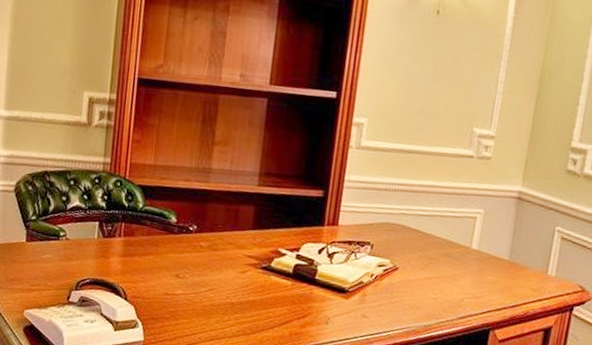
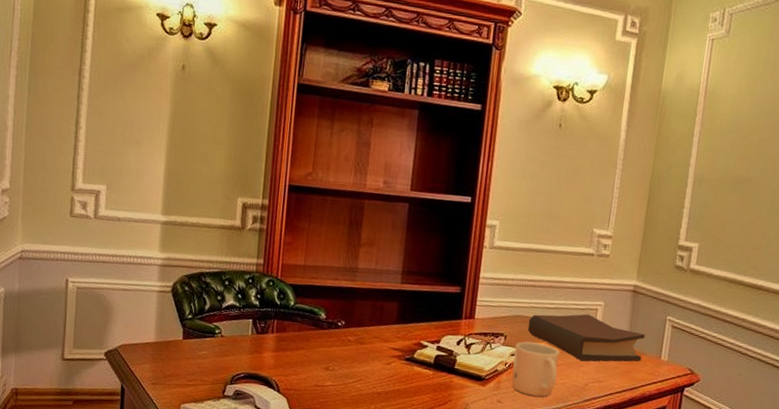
mug: none [378,251,433,313] -> present [511,341,560,397]
hardback book: none [397,222,530,276] -> present [527,314,645,362]

